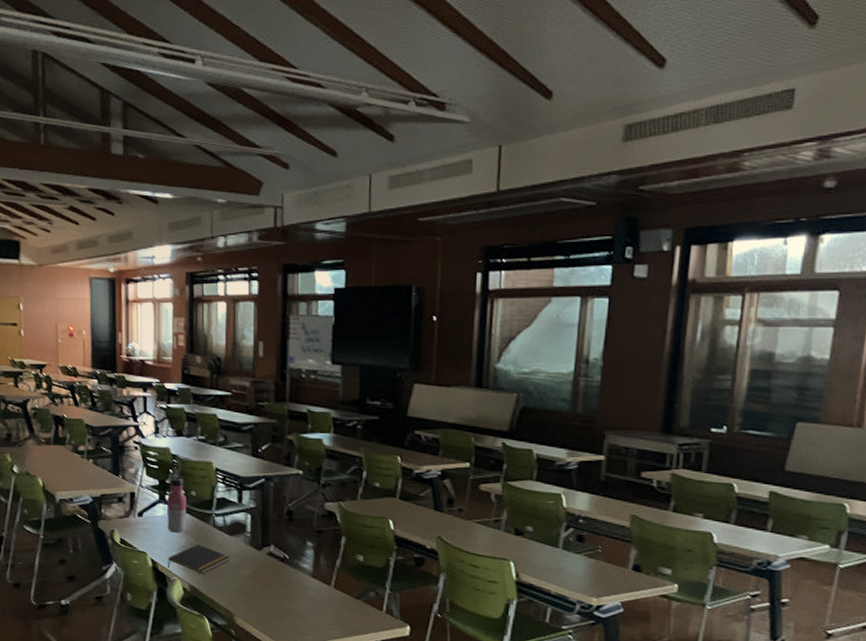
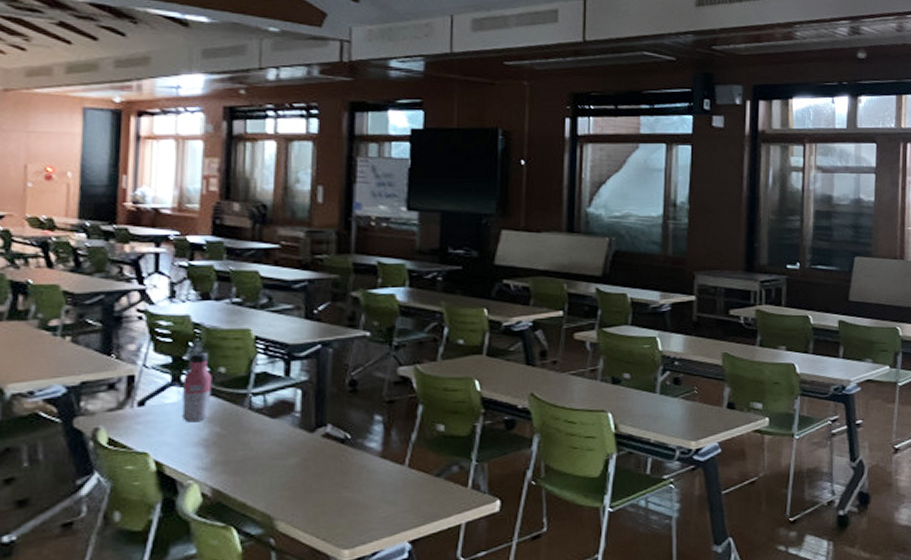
notepad: present [167,544,231,574] -> none [178,433,273,472]

